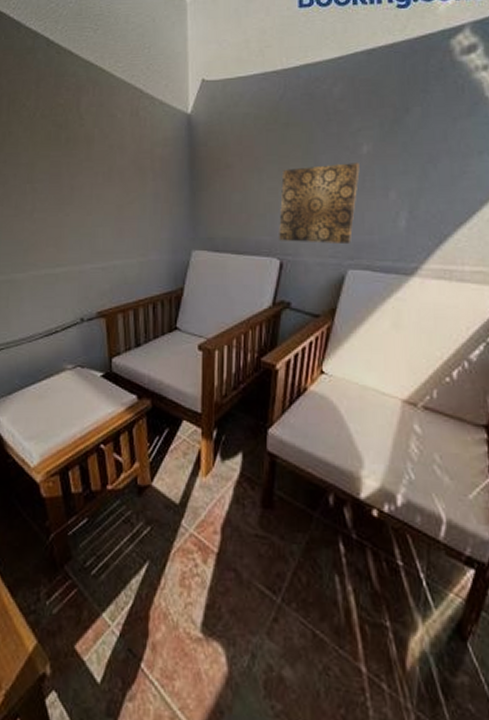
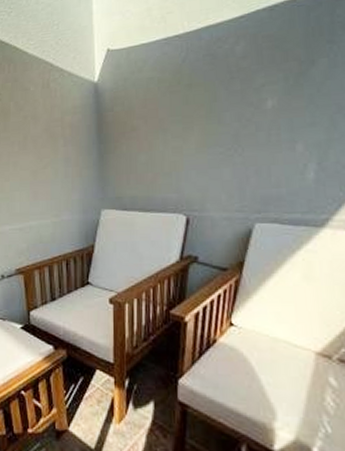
wall art: present [279,163,360,245] -> none [184,117,265,199]

